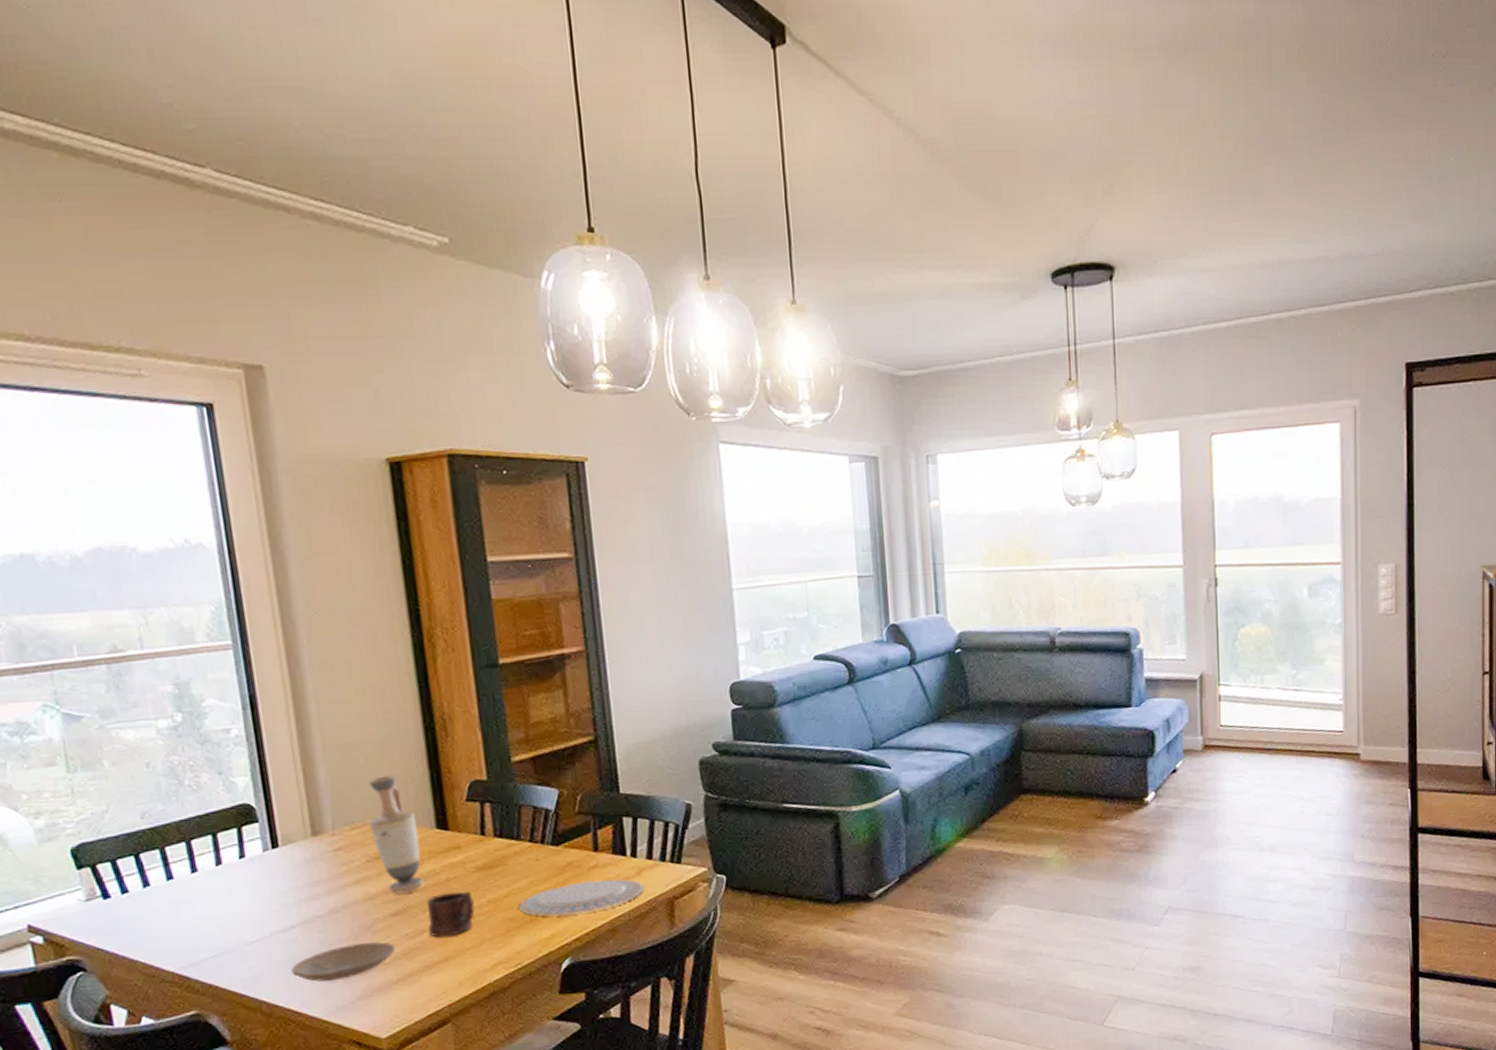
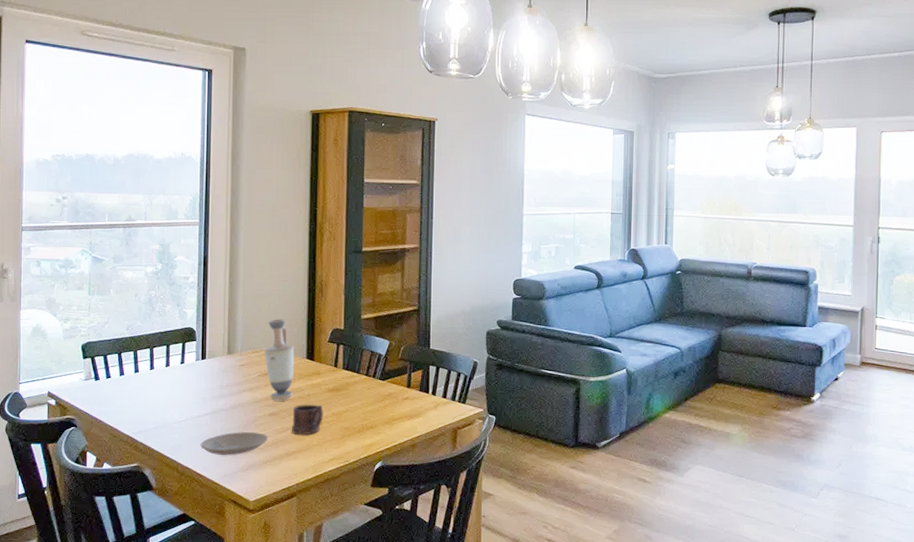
plate: present [518,879,644,917] -> none [352,408,438,431]

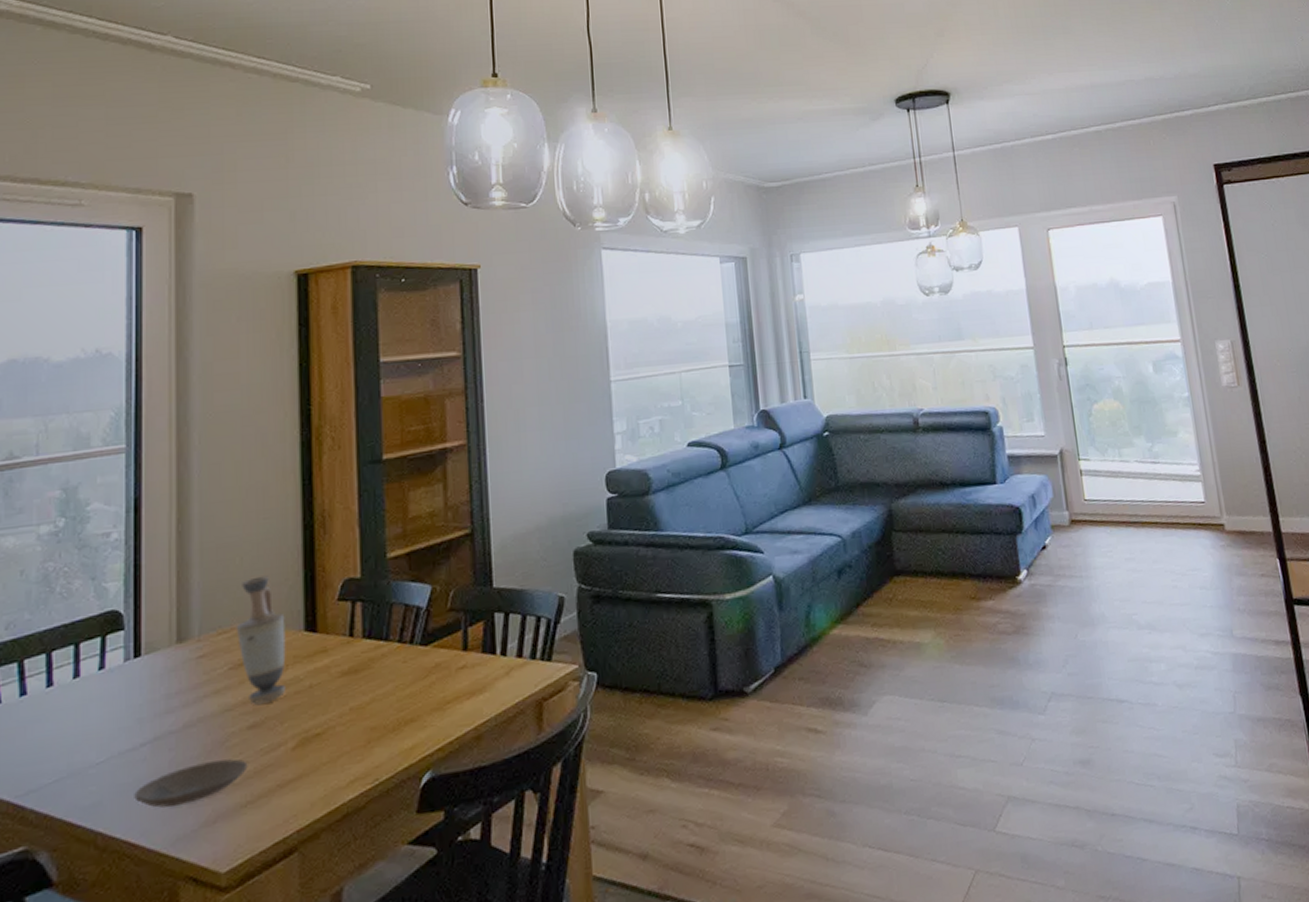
mug: present [291,404,323,435] -> none [284,698,336,752]

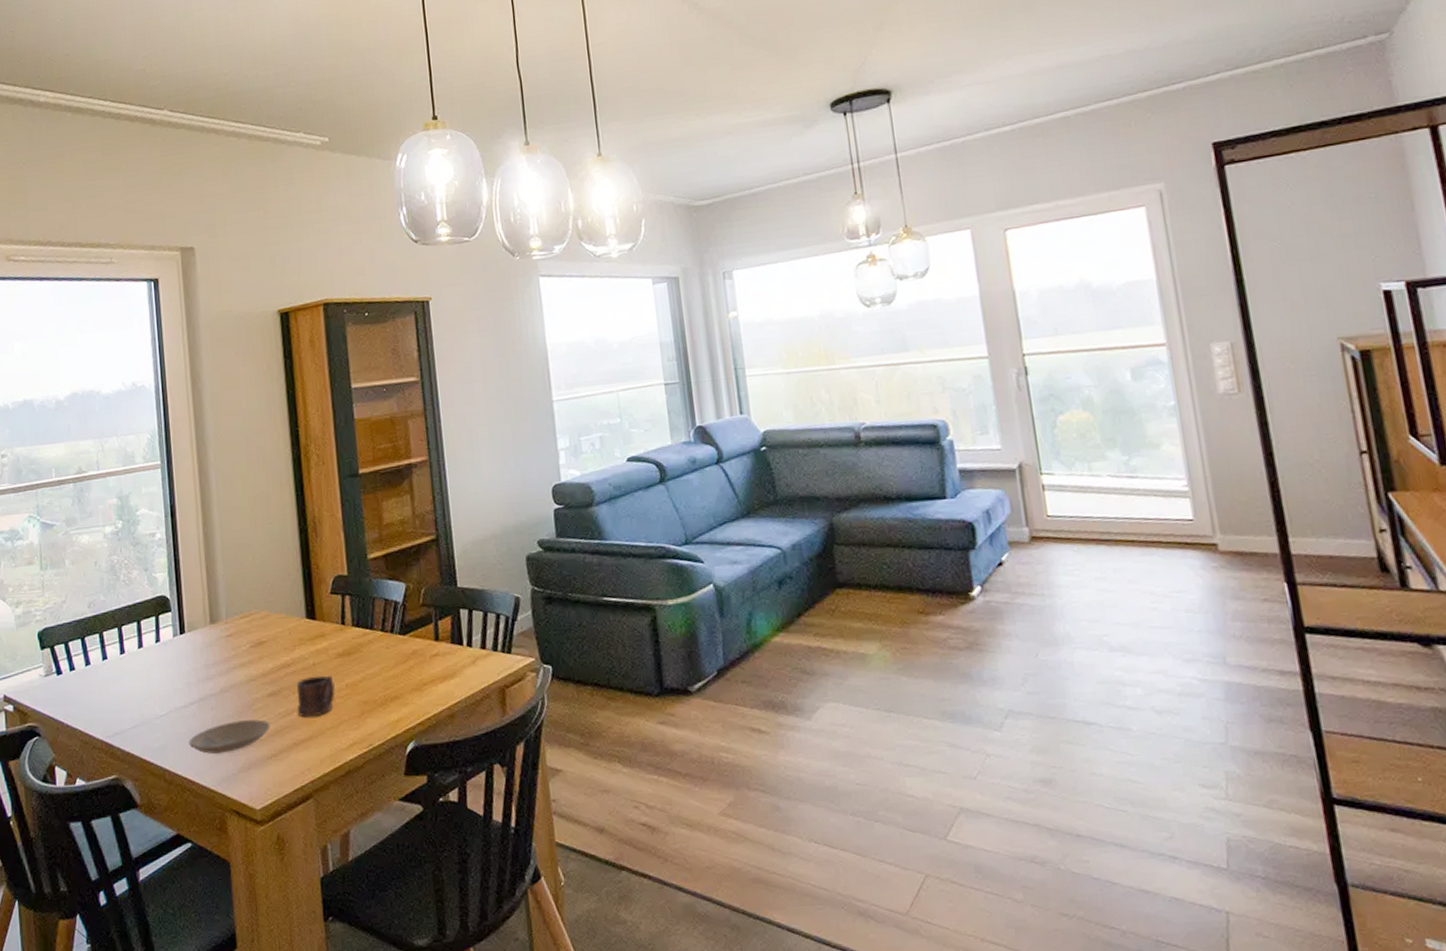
vase: present [235,575,287,705] -> none [253,571,296,677]
mug: none [284,698,336,752] -> present [297,675,335,718]

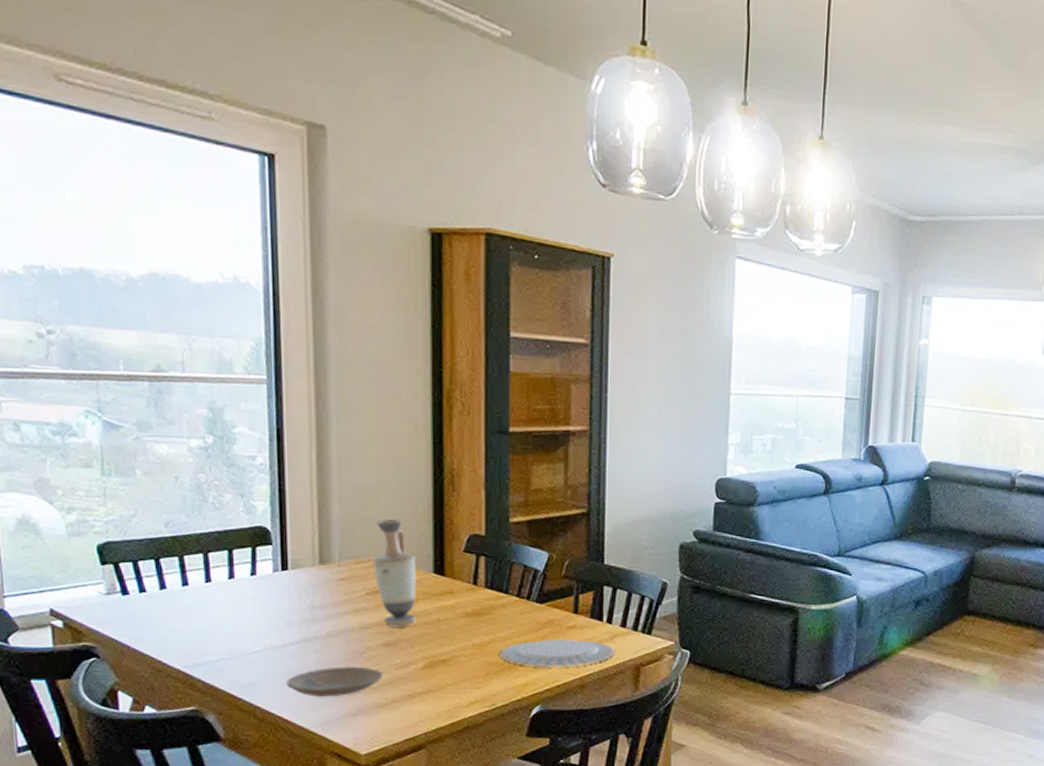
vase: none [253,571,296,677] -> present [372,518,417,627]
mug: present [297,675,335,718] -> none [415,632,459,672]
plate: none [371,667,478,701] -> present [499,639,614,667]

